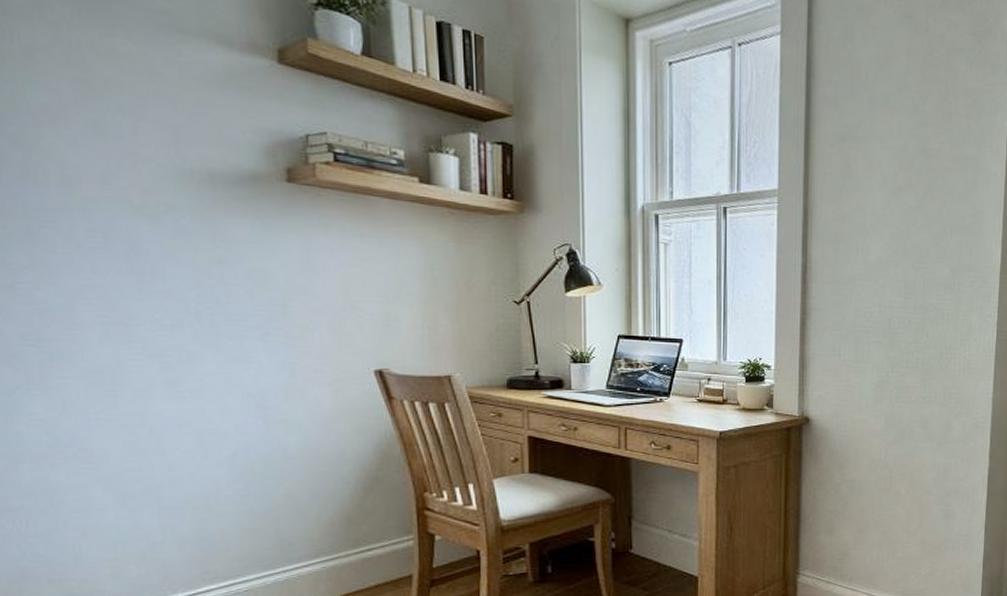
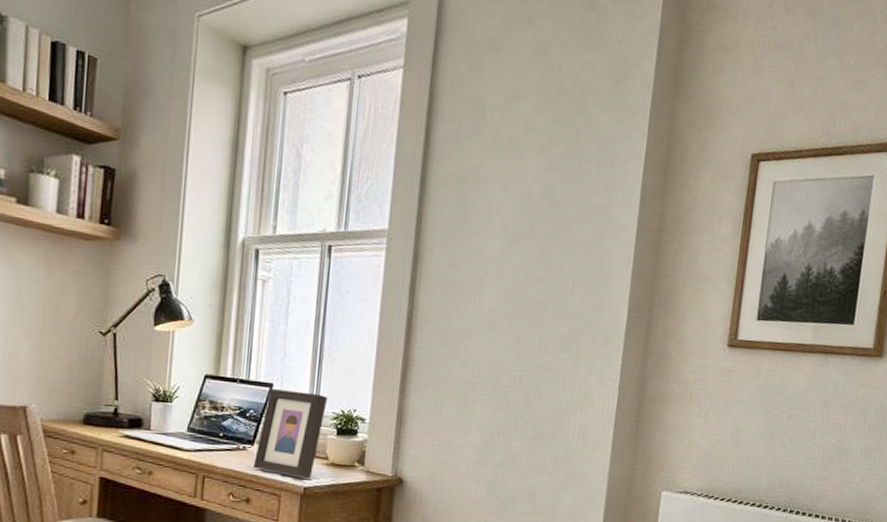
picture frame: none [670,343,735,424] -> present [252,387,328,479]

